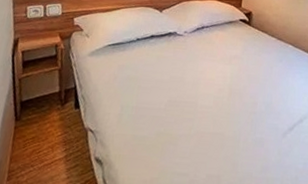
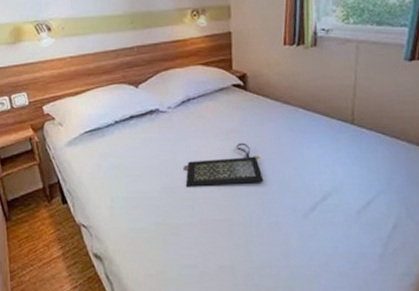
clutch bag: none [189,68,255,103] -> present [183,142,264,187]

